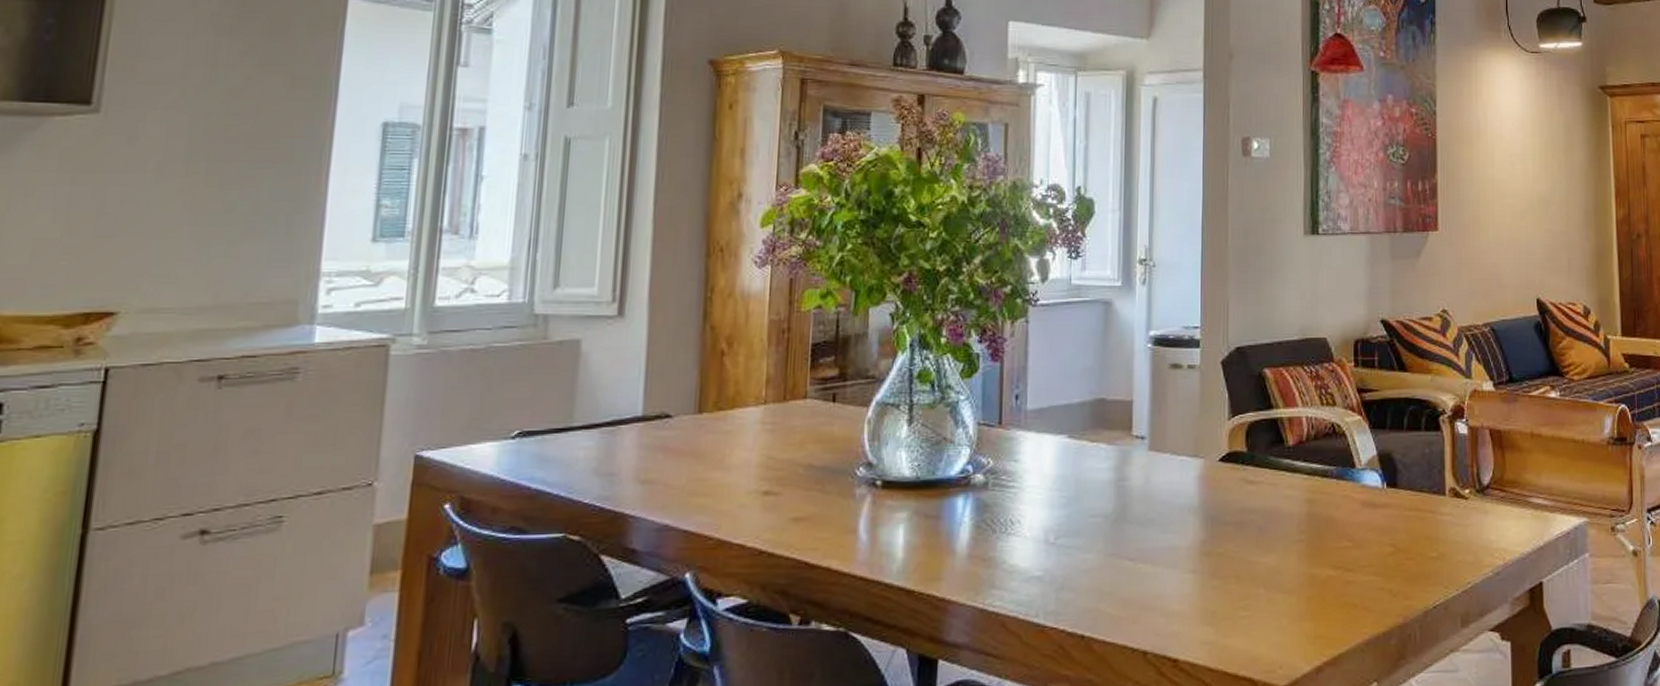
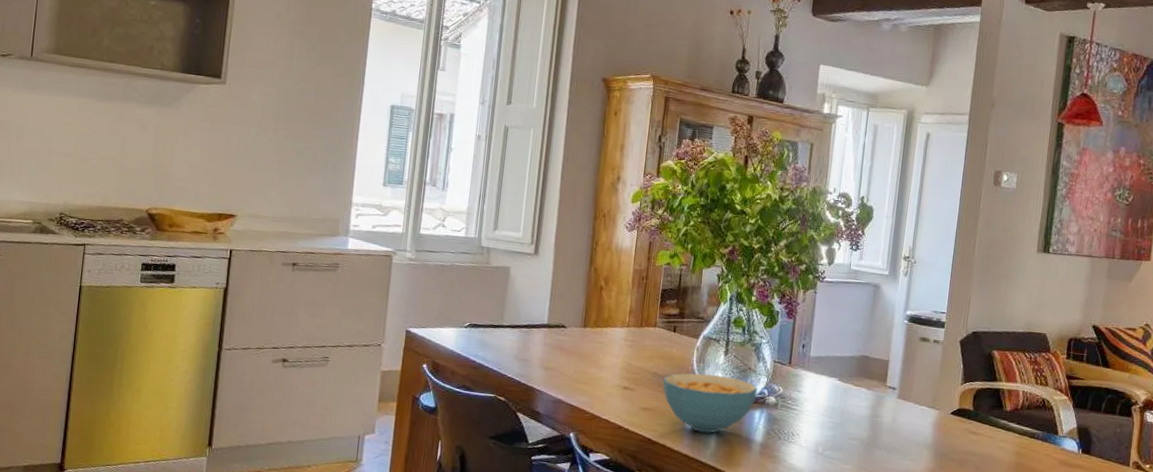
cereal bowl: none [821,454,958,541] -> present [662,372,758,433]

